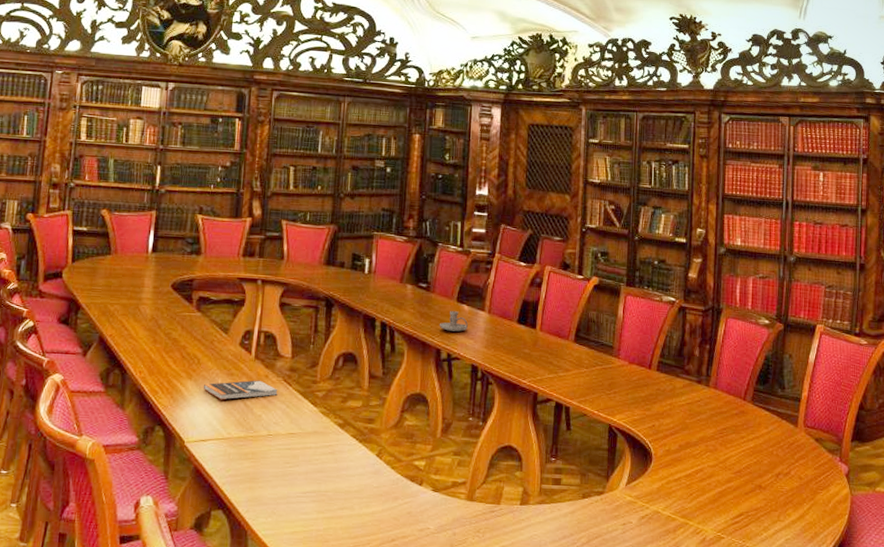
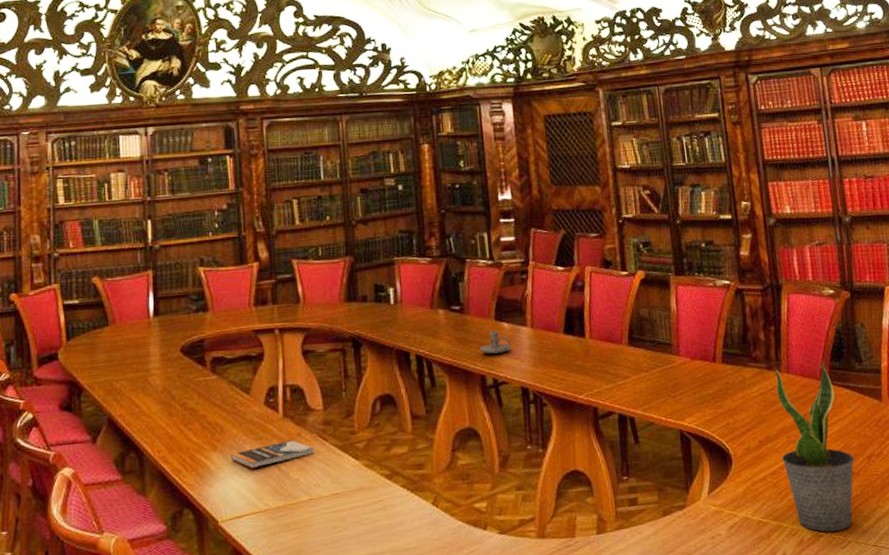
potted plant: none [697,382,764,536] -> present [775,361,855,532]

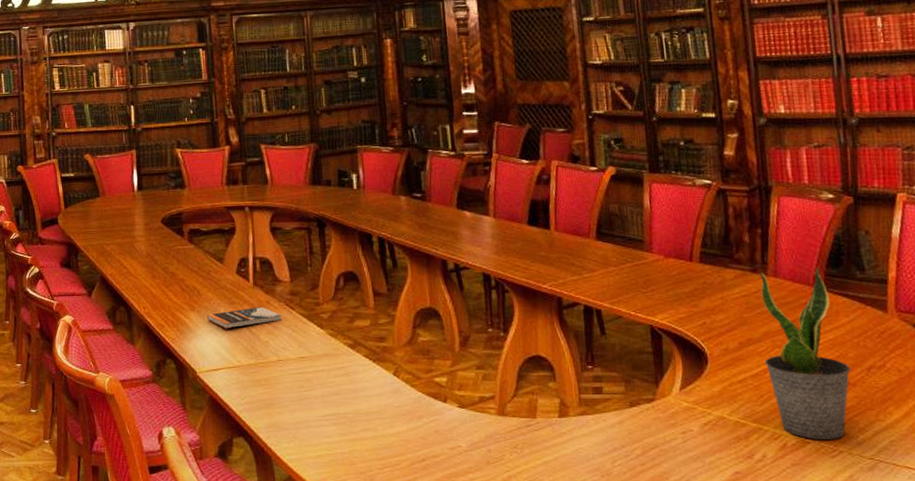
candle holder: present [479,331,511,354] -> none [441,219,473,240]

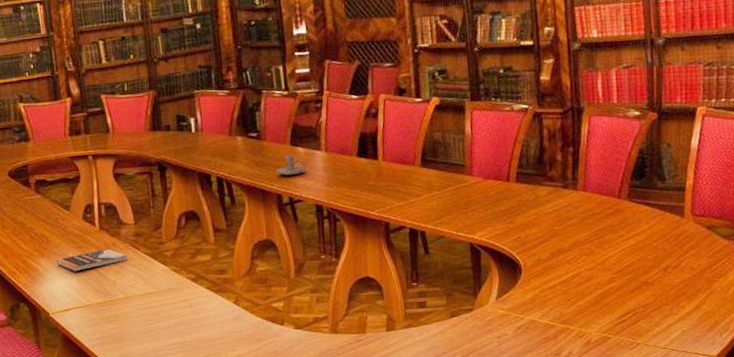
candle holder: none [441,219,473,240] -> present [276,155,306,176]
potted plant: present [760,267,851,439] -> none [571,179,650,335]

